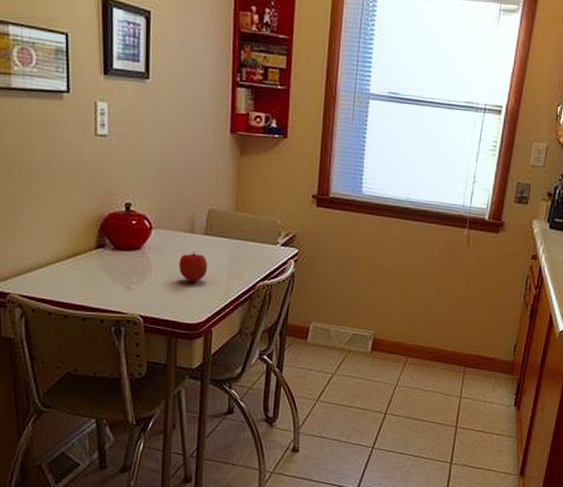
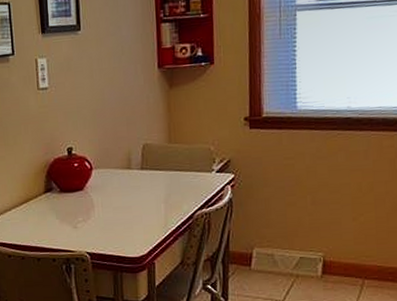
fruit: present [179,252,208,282] -> none [119,187,147,217]

